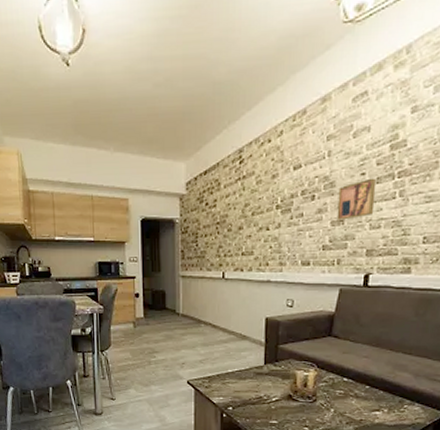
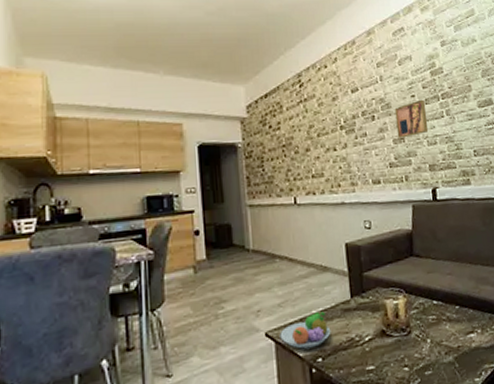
fruit bowl: none [199,372,243,398] -> present [280,311,331,349]

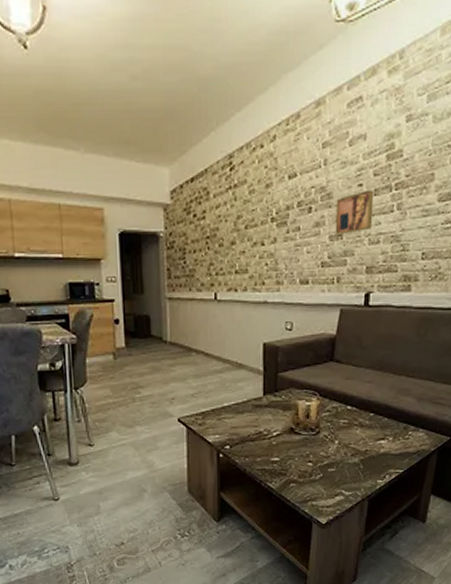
fruit bowl: present [280,311,331,349] -> none [191,405,241,436]

